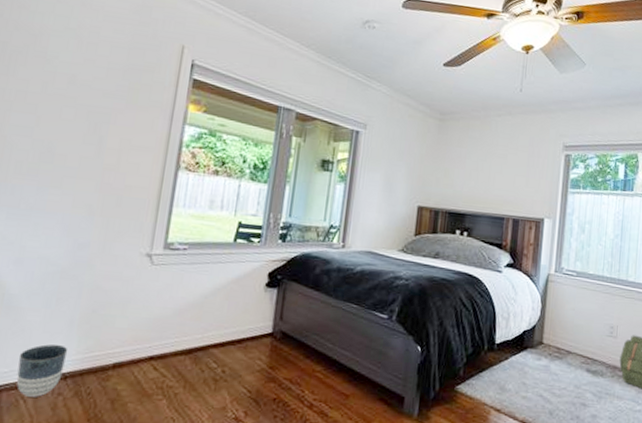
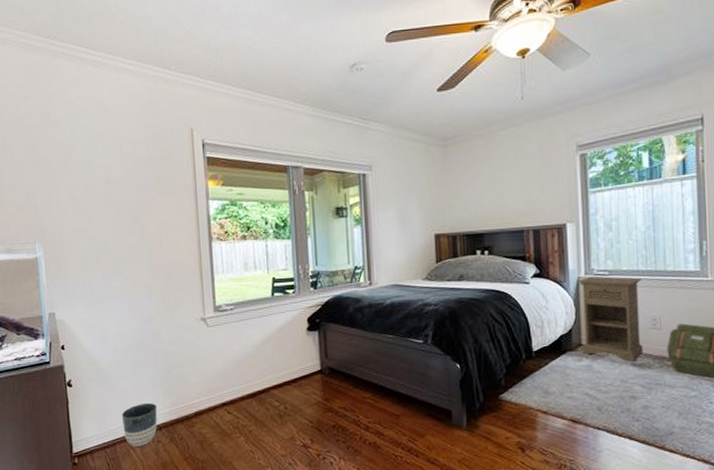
nightstand: none [542,275,605,368] -> present [578,276,644,362]

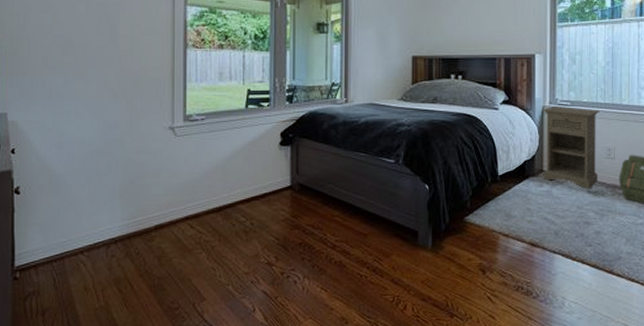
planter: present [121,403,158,446] -> none [73,215,114,261]

